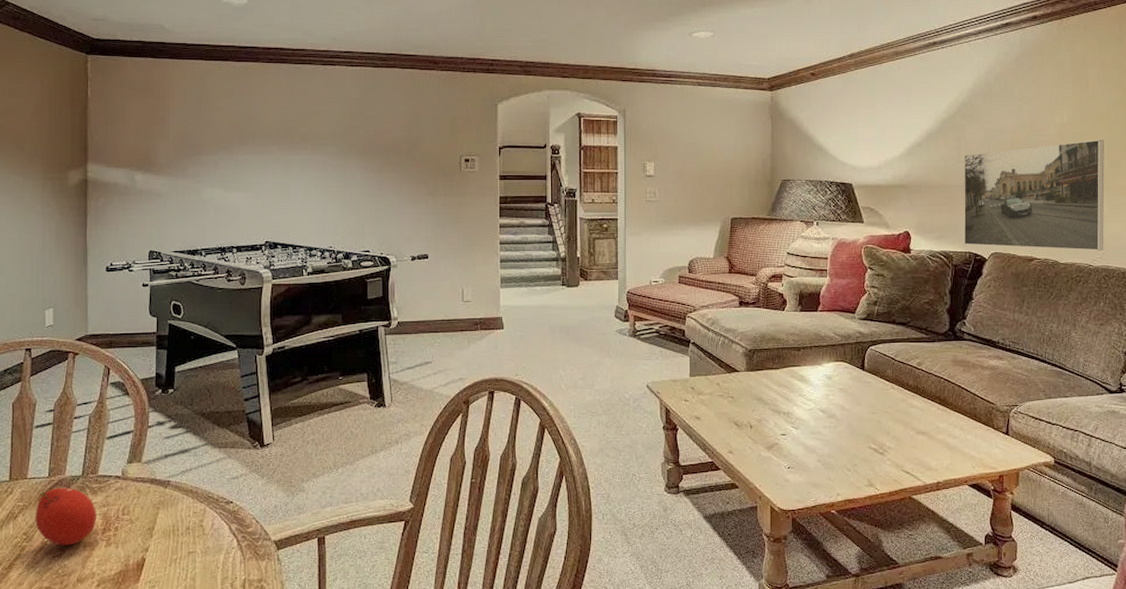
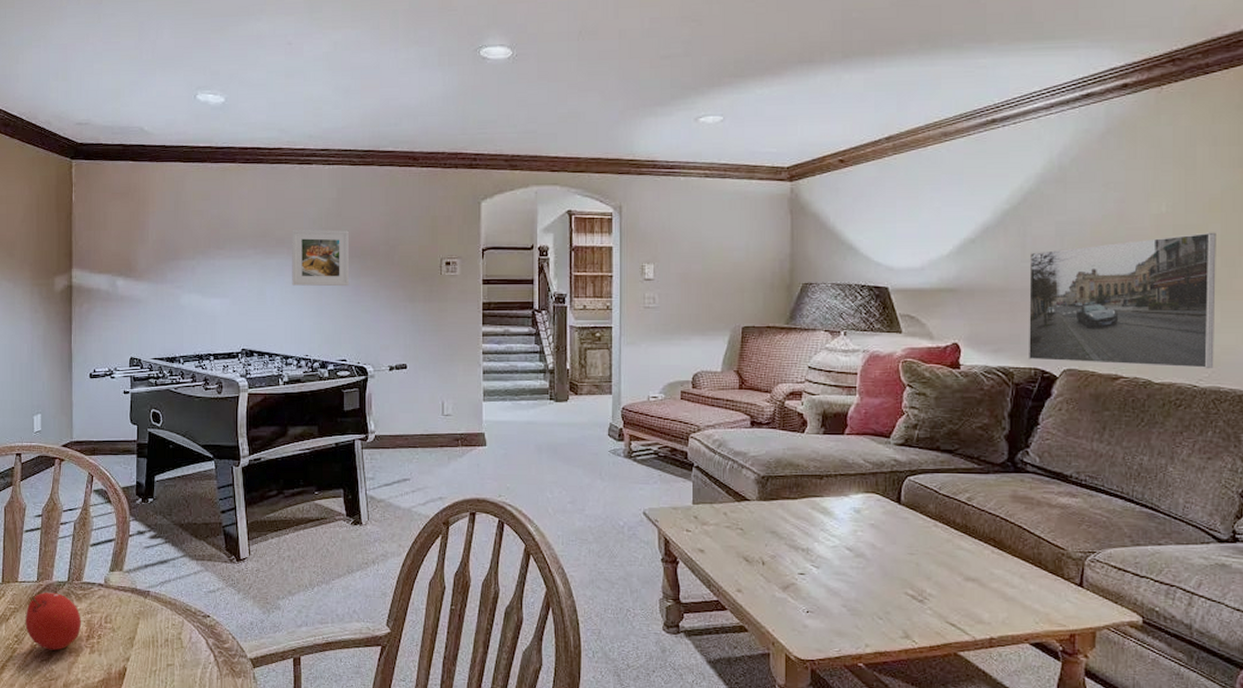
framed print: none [316,126,373,182] -> present [292,229,350,287]

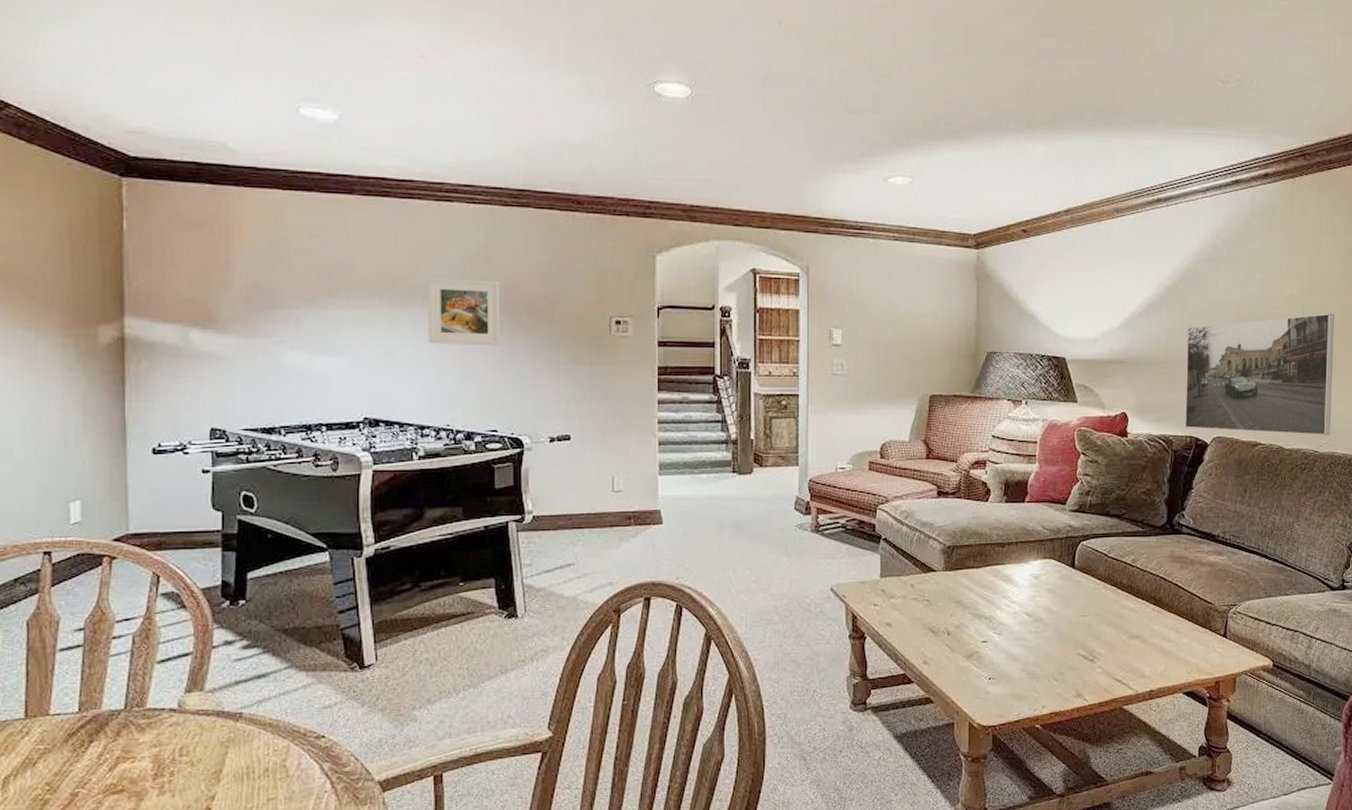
fruit: present [25,592,81,651] -> none [61,724,145,797]

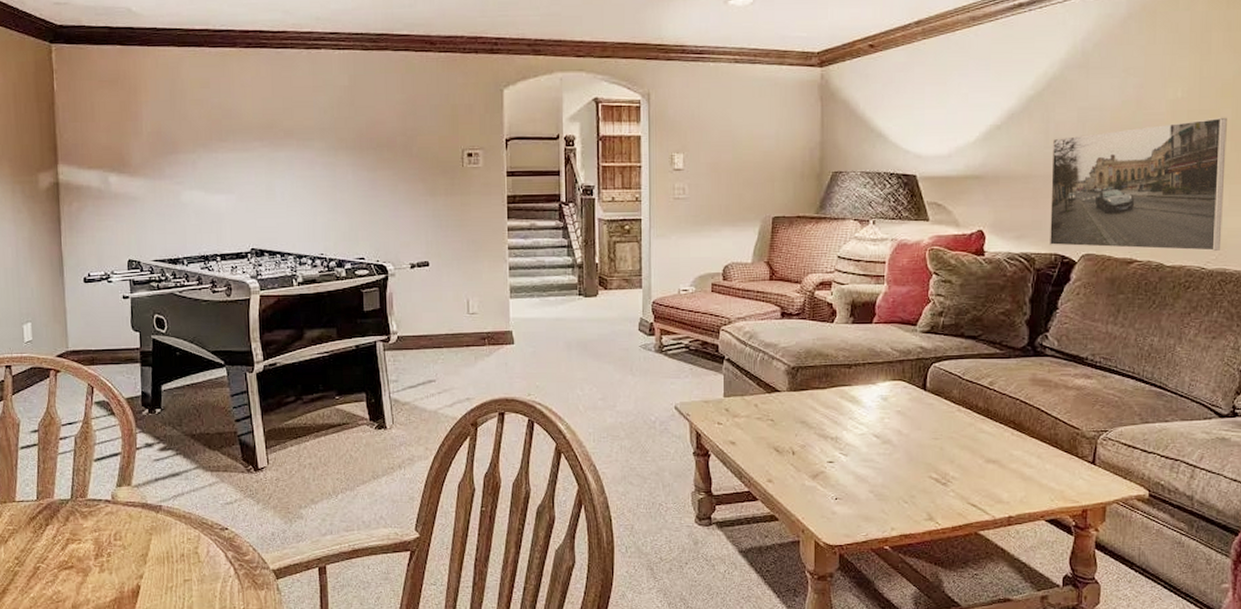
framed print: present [428,277,501,346] -> none [301,119,366,181]

